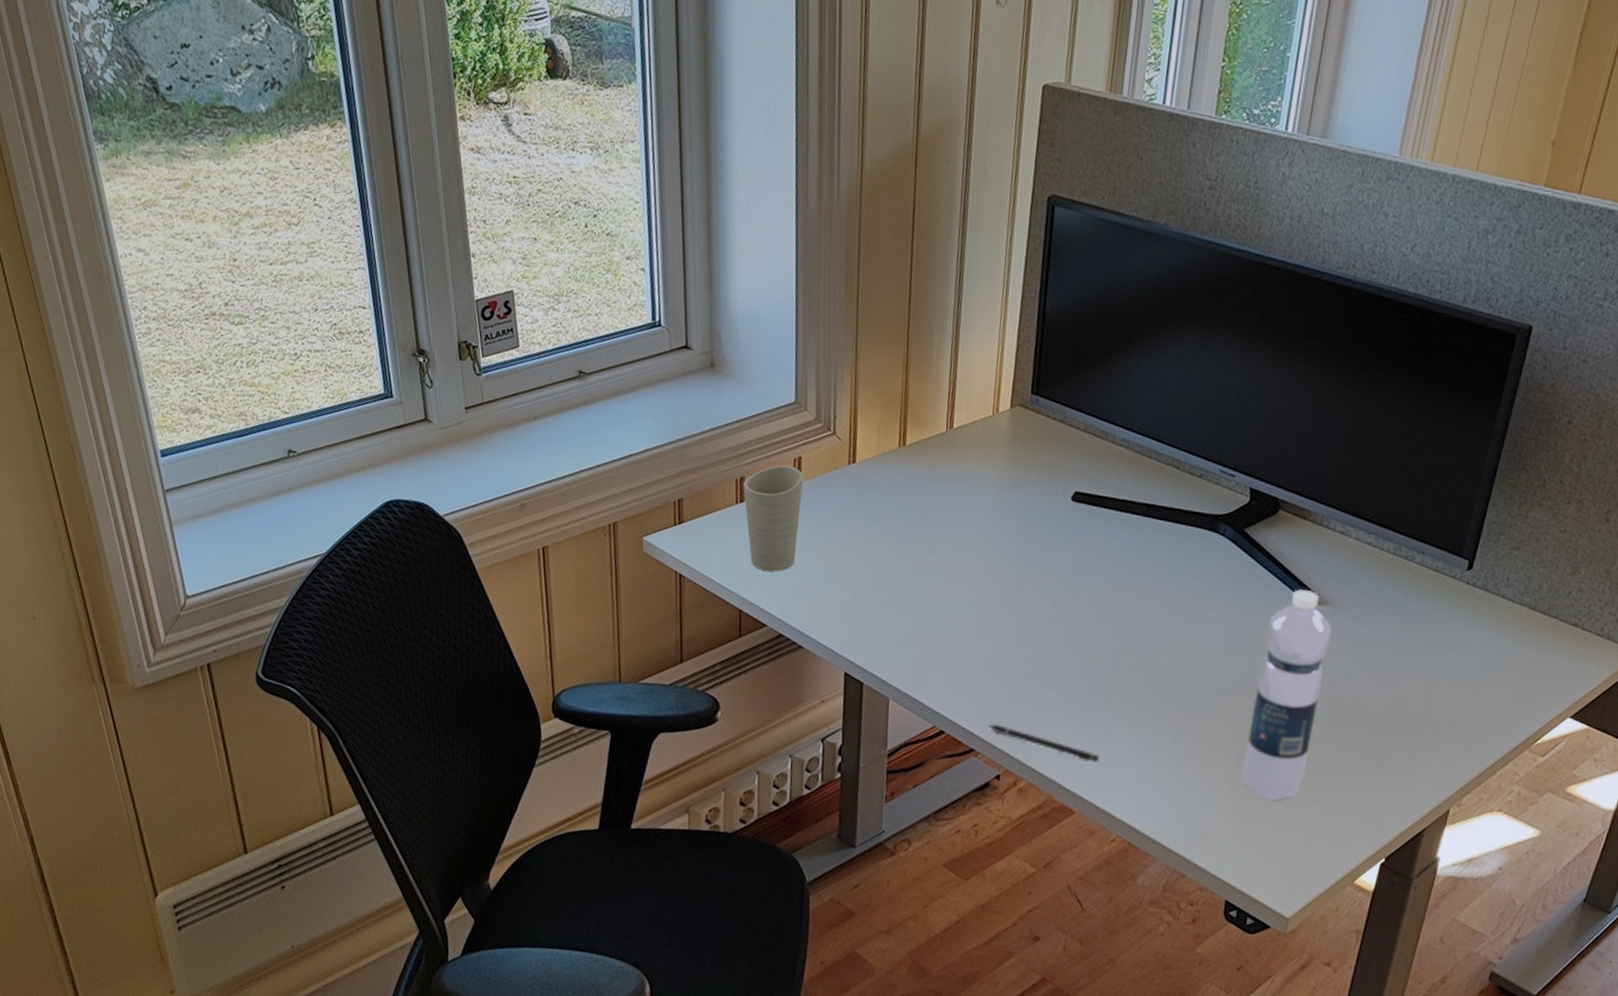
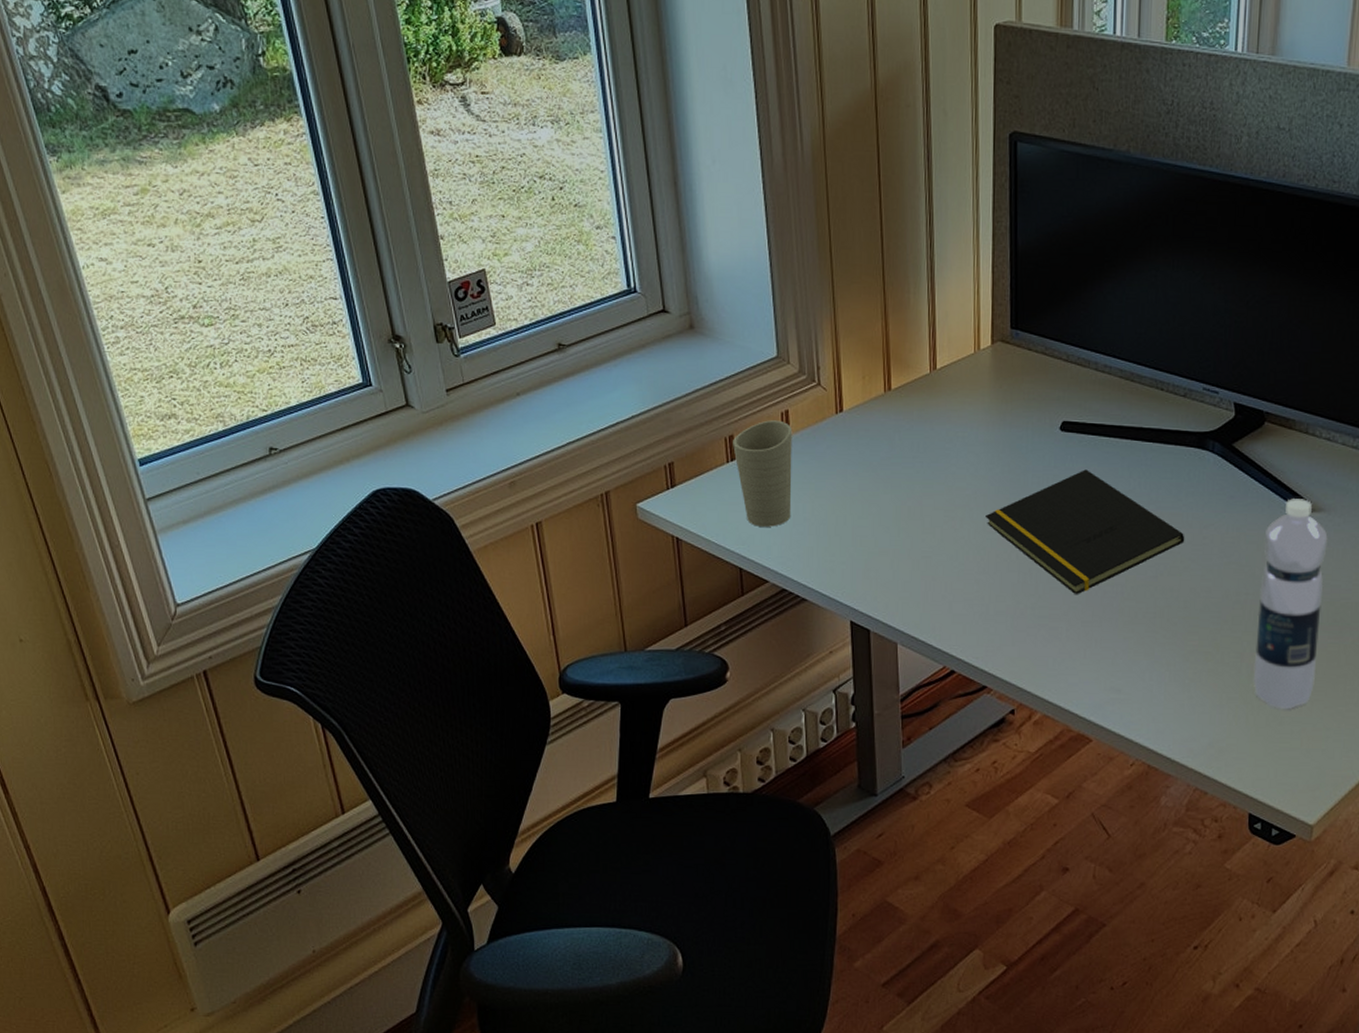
pen: present [988,724,1100,763] -> none [998,658,1112,688]
notepad: none [989,542,1188,667] -> present [986,469,1185,595]

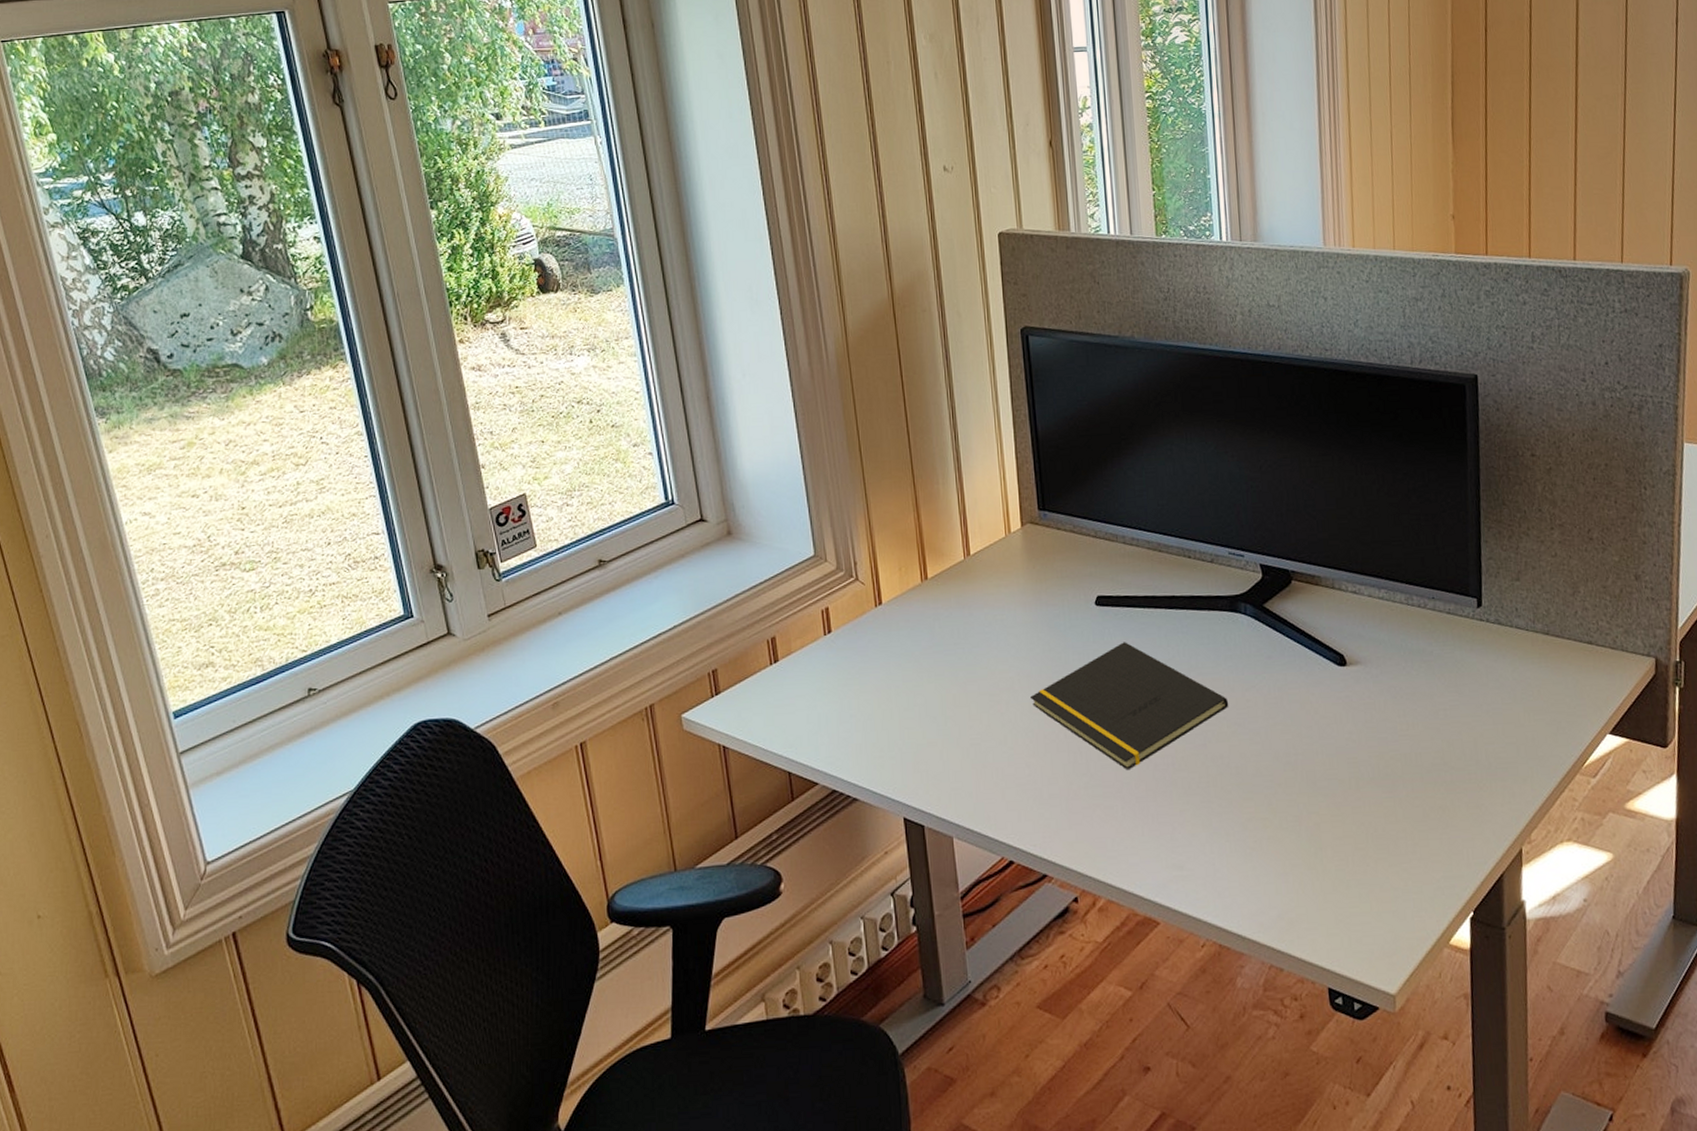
cup: present [733,420,793,527] -> none [775,618,838,728]
water bottle: present [1253,498,1328,709] -> none [1306,653,1376,871]

